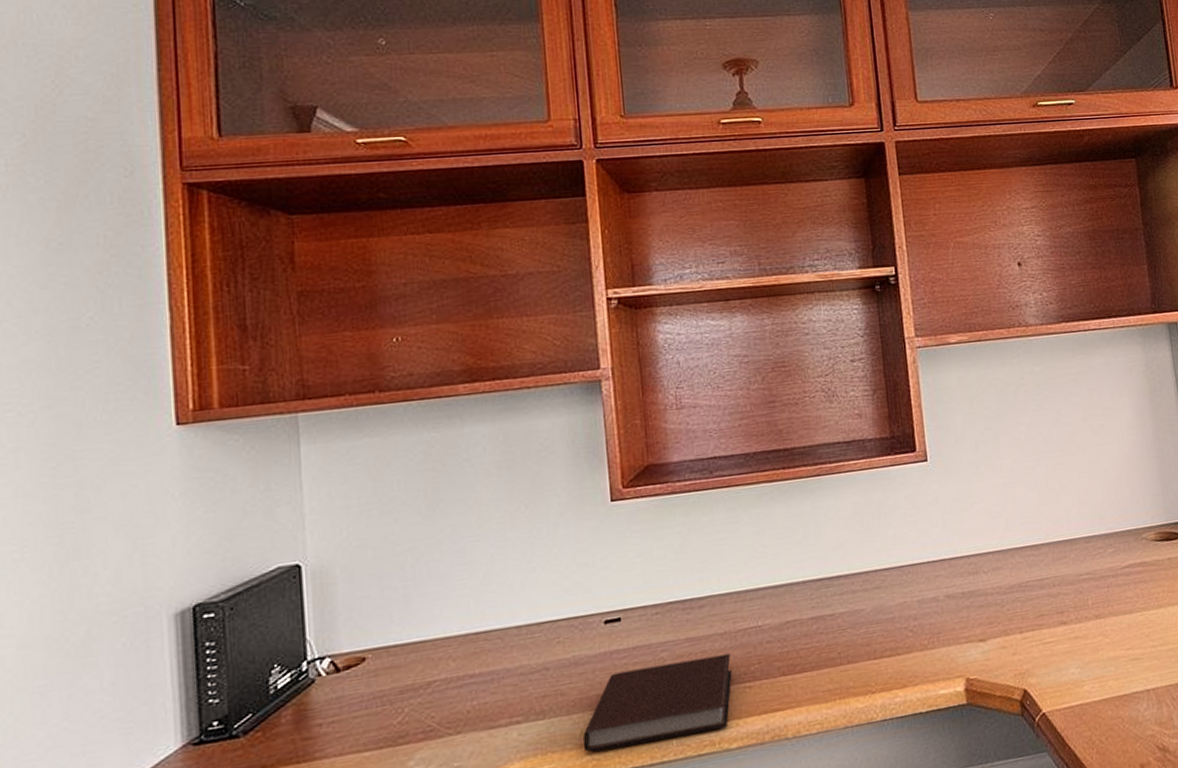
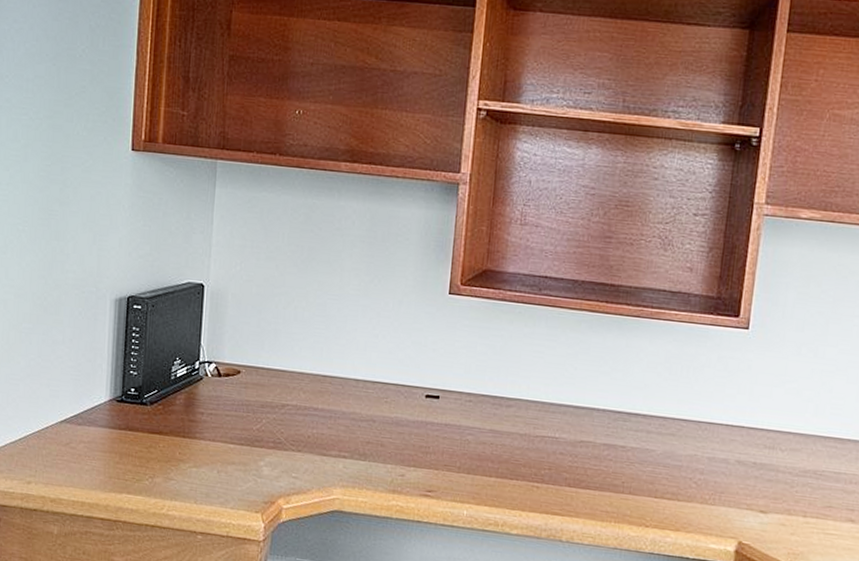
notebook: present [582,653,732,753] -> none [391,441,526,514]

